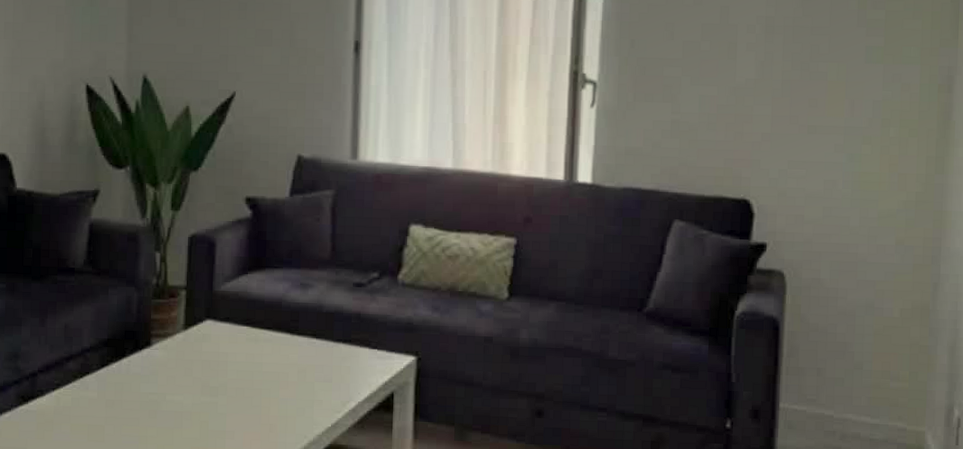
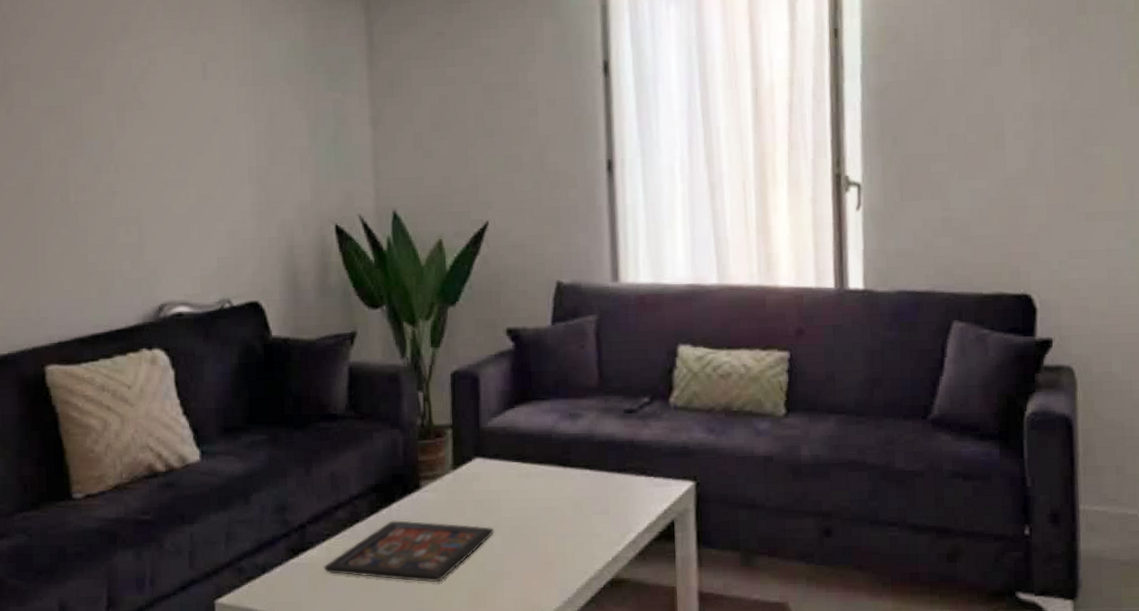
decorative tray: none [51,375,219,437] -> present [323,520,494,583]

